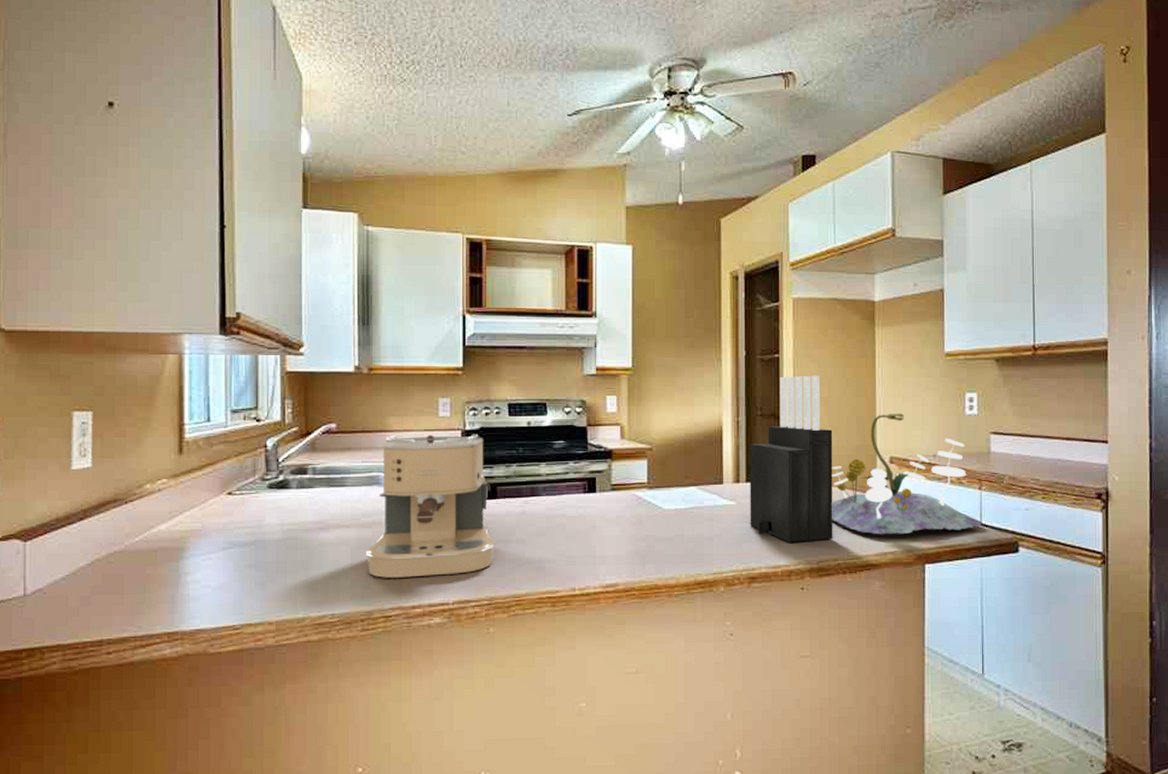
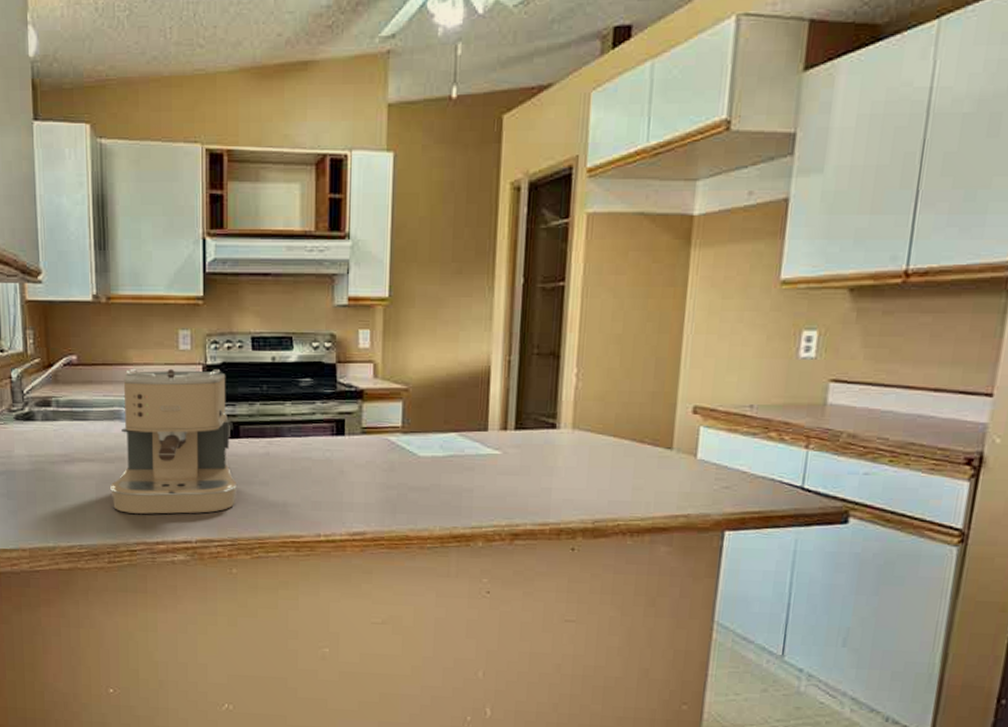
knife block: present [750,375,833,543] -> none [516,307,624,499]
plant: present [832,414,982,535] -> none [614,355,805,496]

